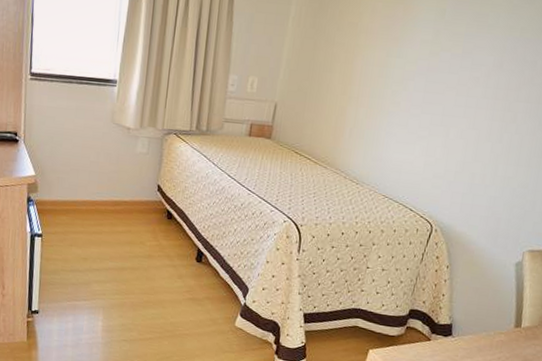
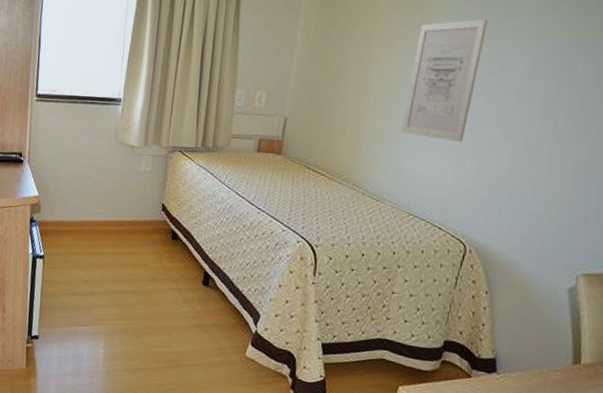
wall art: none [381,14,463,131] -> present [401,19,488,143]

